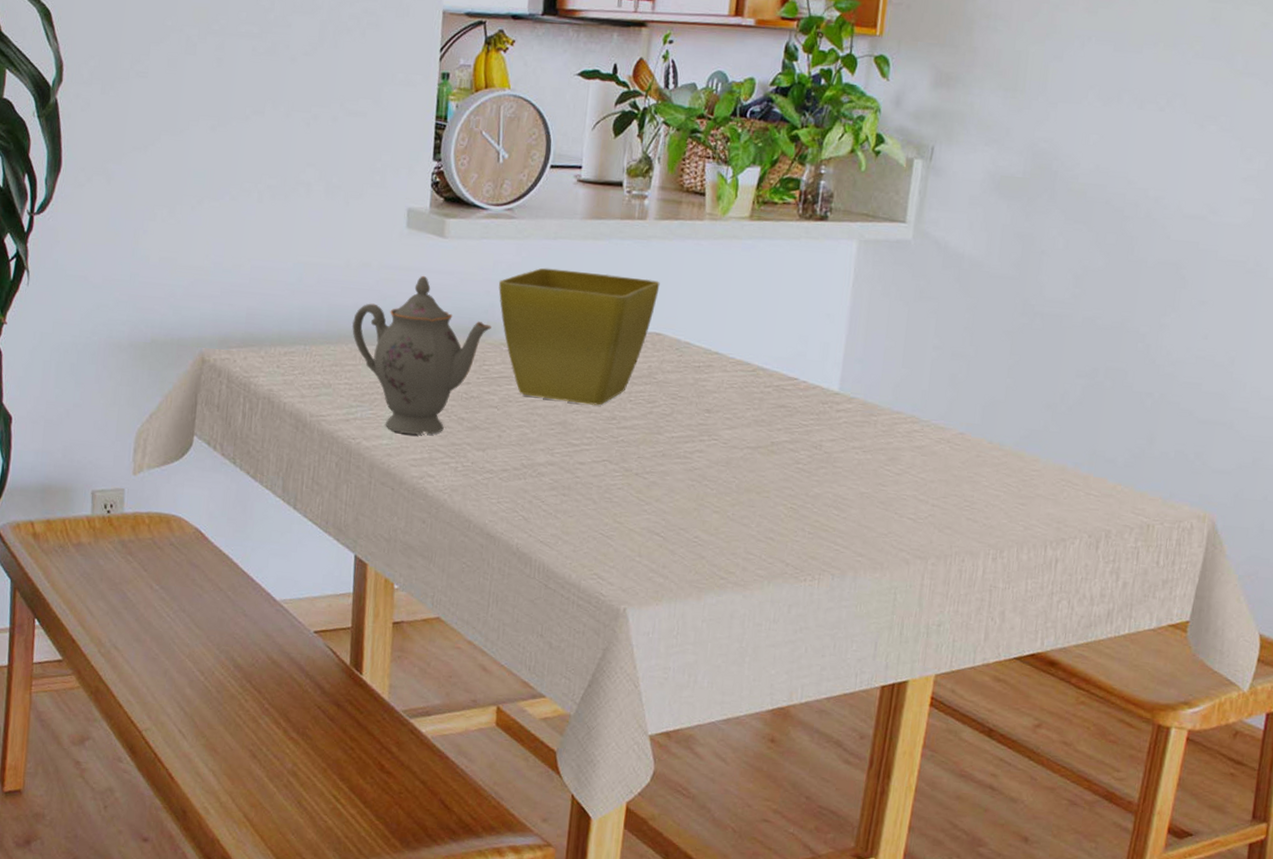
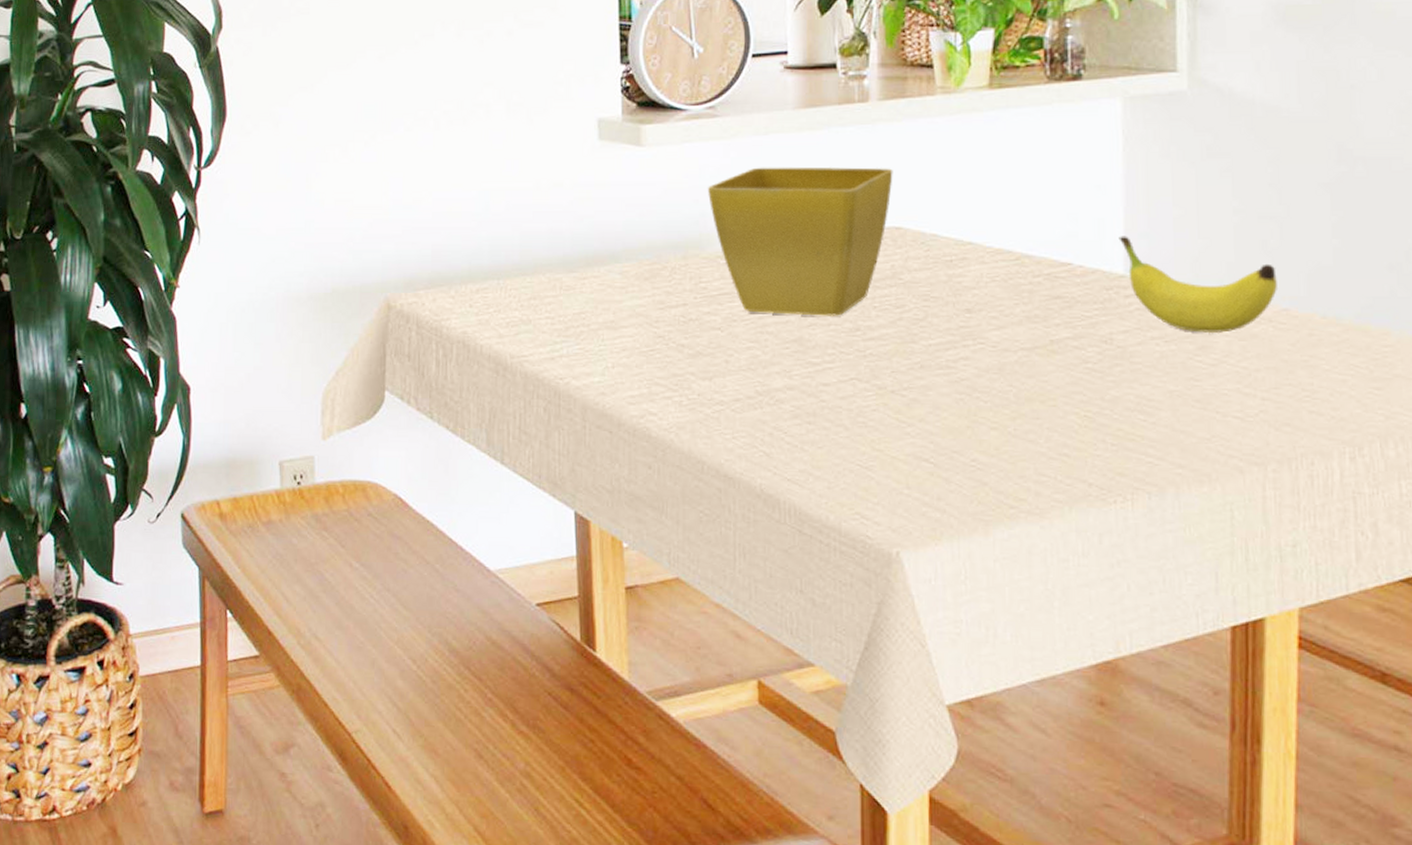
teapot: present [351,275,492,436] -> none [547,189,704,369]
fruit: none [838,359,959,449] -> present [1118,236,1277,334]

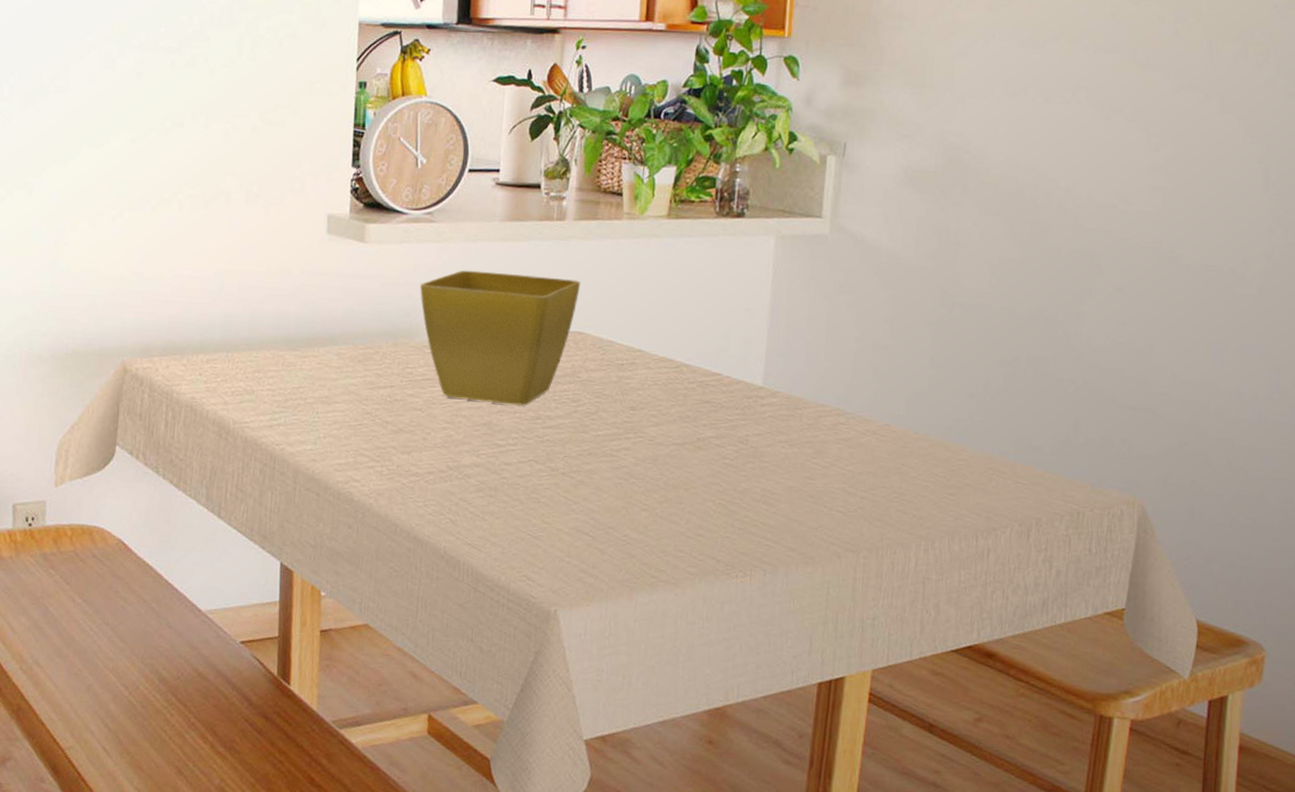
fruit: present [1118,236,1277,334] -> none [761,353,883,441]

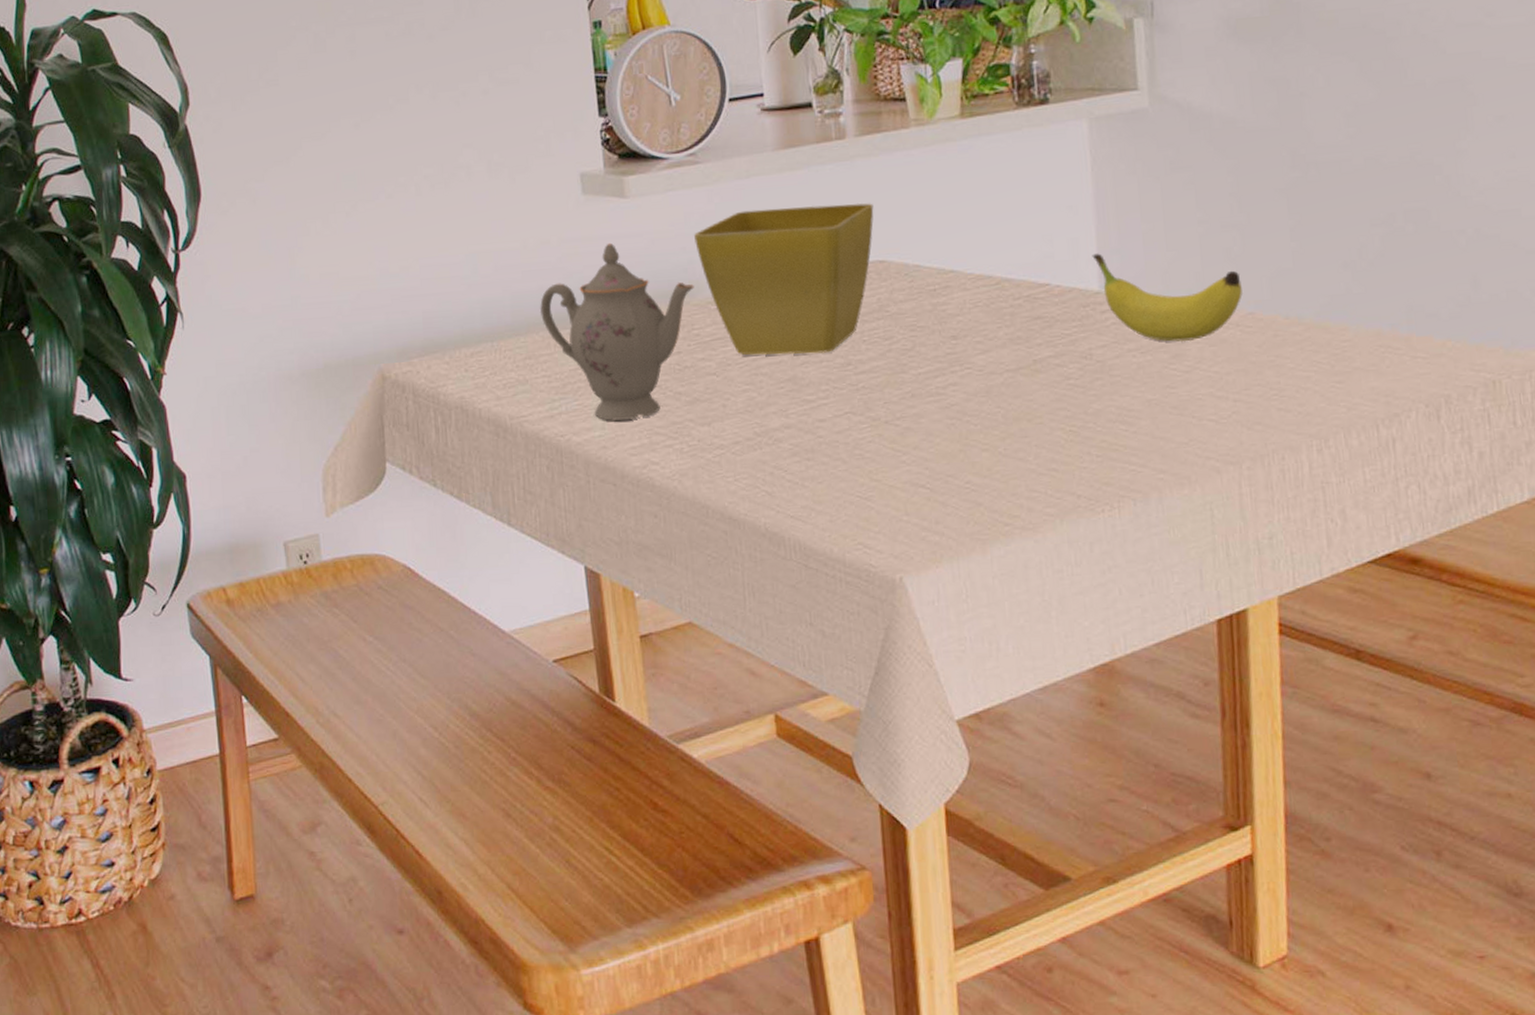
teapot: none [273,280,414,440] -> present [539,242,694,422]
fruit: none [761,353,883,441] -> present [1092,253,1243,342]

